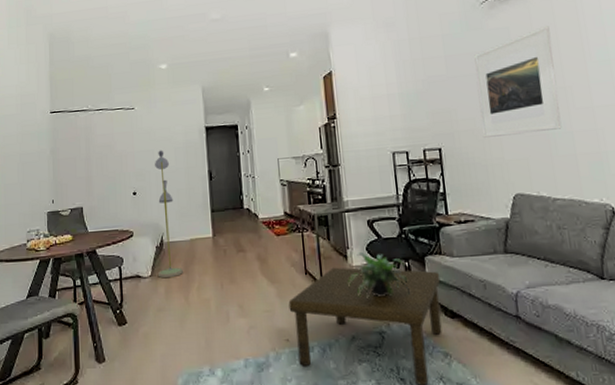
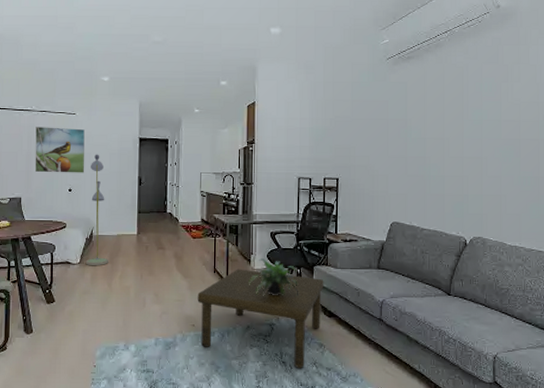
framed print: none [93,124,149,178] -> present [34,127,85,173]
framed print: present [474,26,562,138] -> none [374,86,439,174]

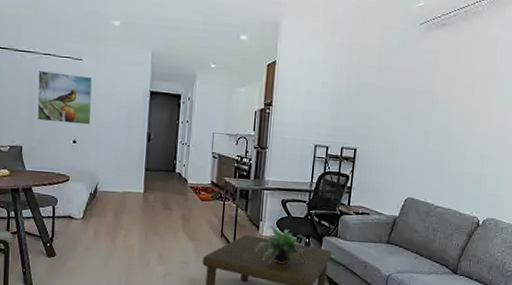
floor lamp: present [85,154,108,266] -> none [88,105,113,223]

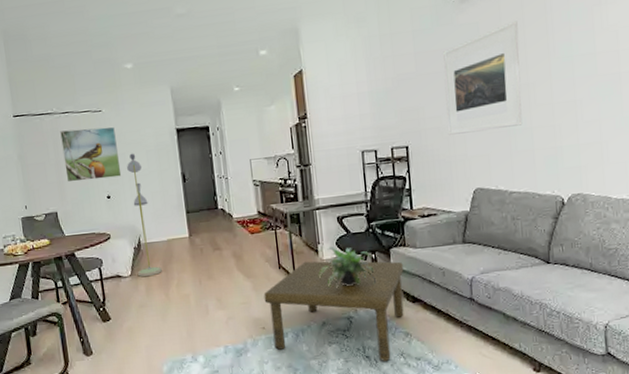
floor lamp: none [88,105,113,223] -> present [127,153,162,277]
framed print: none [394,57,471,150] -> present [443,21,523,135]

